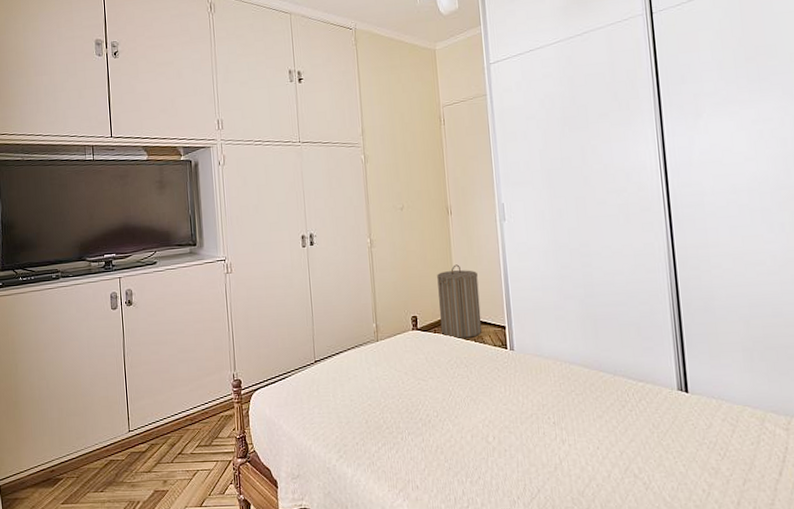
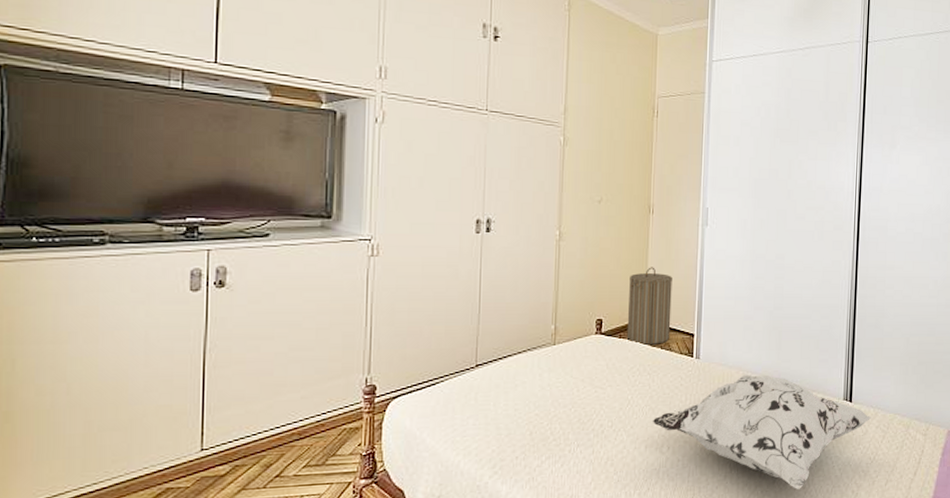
decorative pillow: none [474,364,715,485] -> present [652,374,871,489]

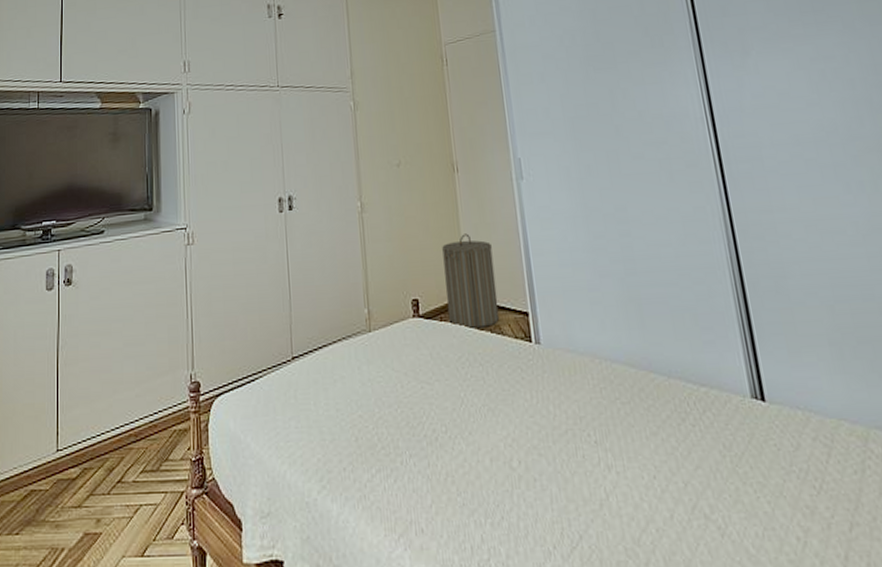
decorative pillow: present [652,374,871,489] -> none [493,363,802,530]

